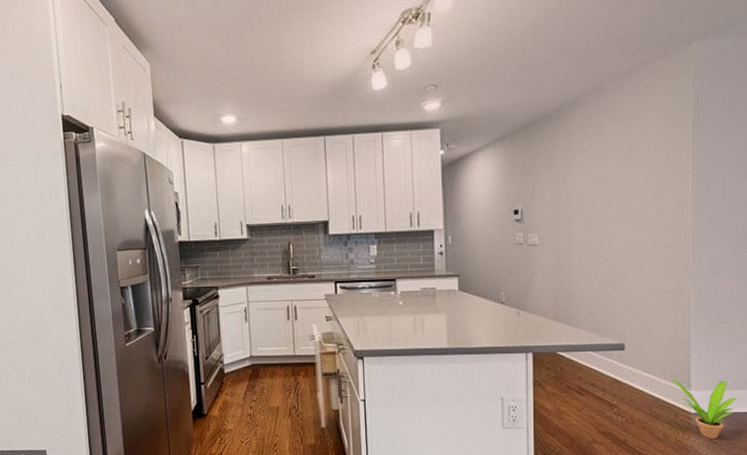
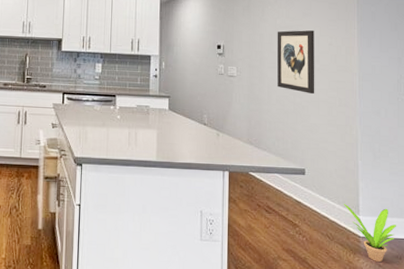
wall art: none [588,181,637,258] -> present [277,30,315,95]

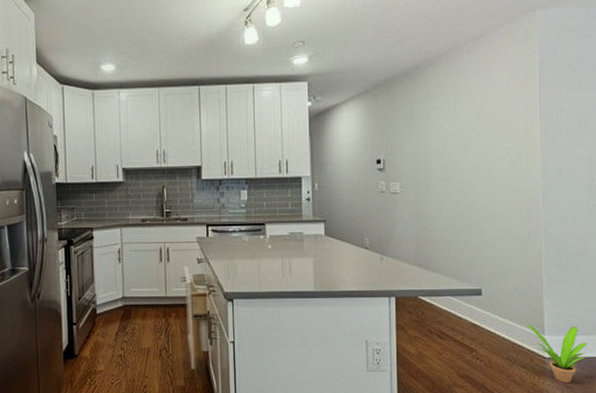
wall art: present [277,30,315,95] -> none [445,135,491,207]

